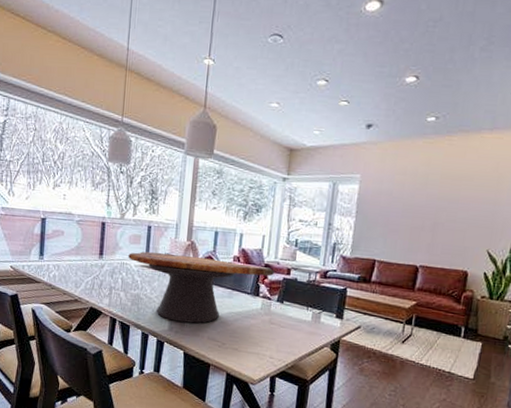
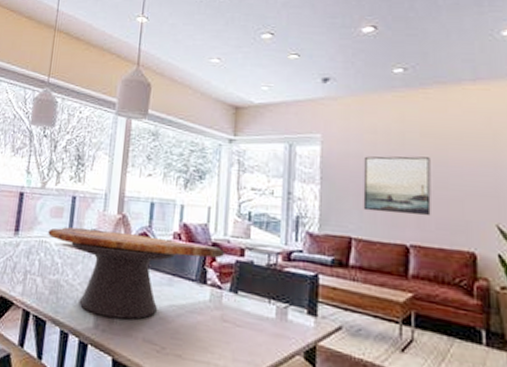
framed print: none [387,194,446,243] -> present [363,156,431,217]

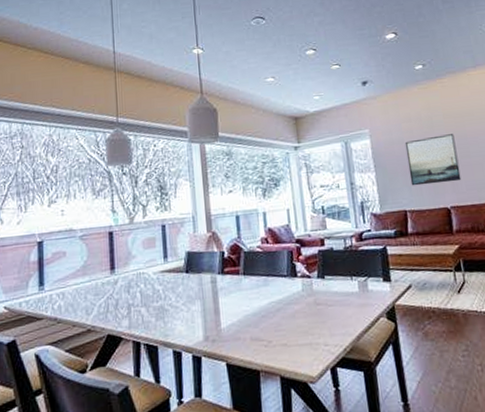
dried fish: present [48,227,224,320] -> none [144,242,308,329]

